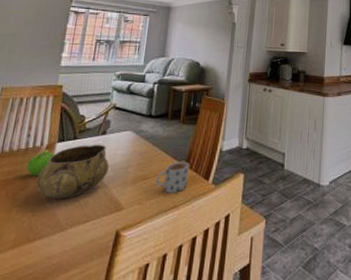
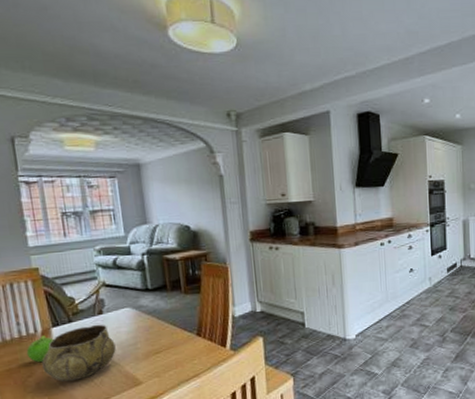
mug: present [155,161,189,193] -> none [168,331,204,364]

